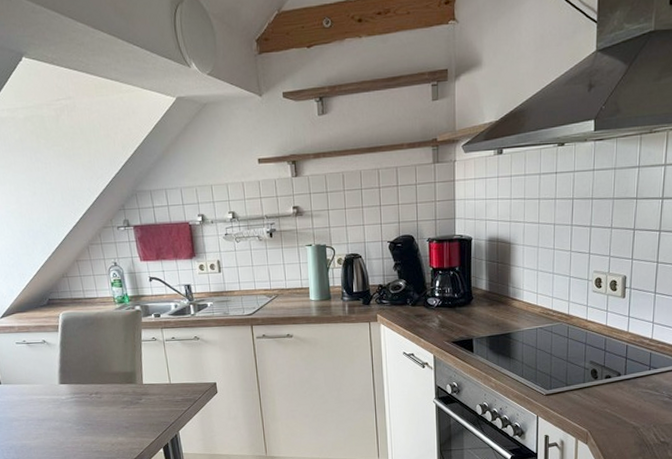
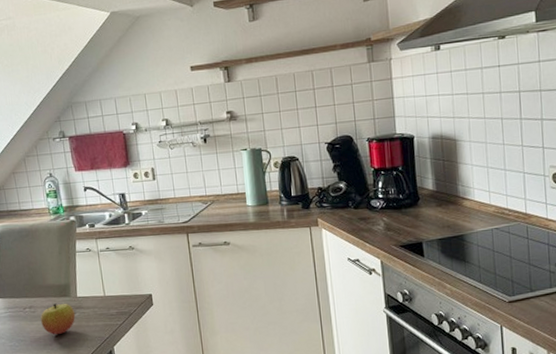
apple: none [107,390,142,419] -> present [41,303,76,335]

